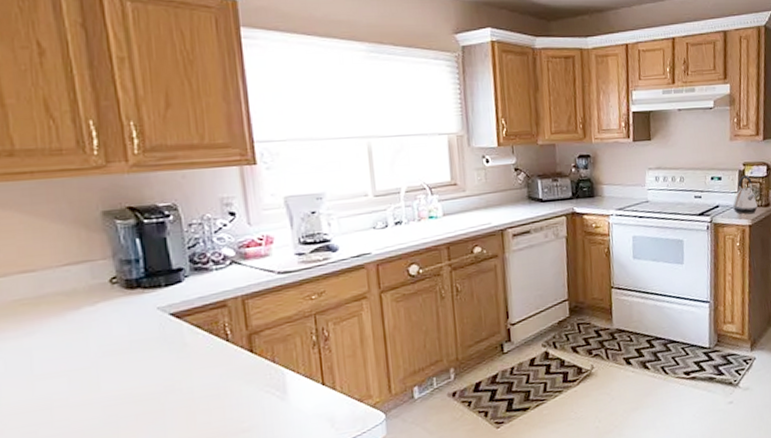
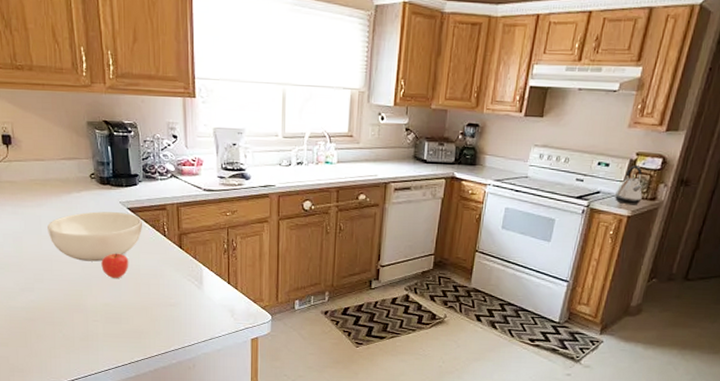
bowl: none [43,320,194,399] -> present [47,211,142,262]
fruit: none [133,376,177,413] -> present [101,253,129,278]

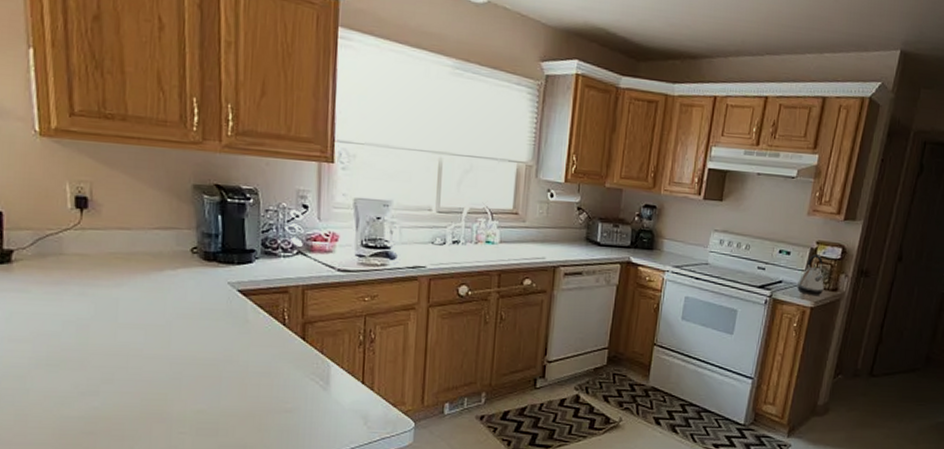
bowl: present [47,211,142,262] -> none [126,294,256,357]
fruit: present [101,253,129,278] -> none [196,345,235,378]

